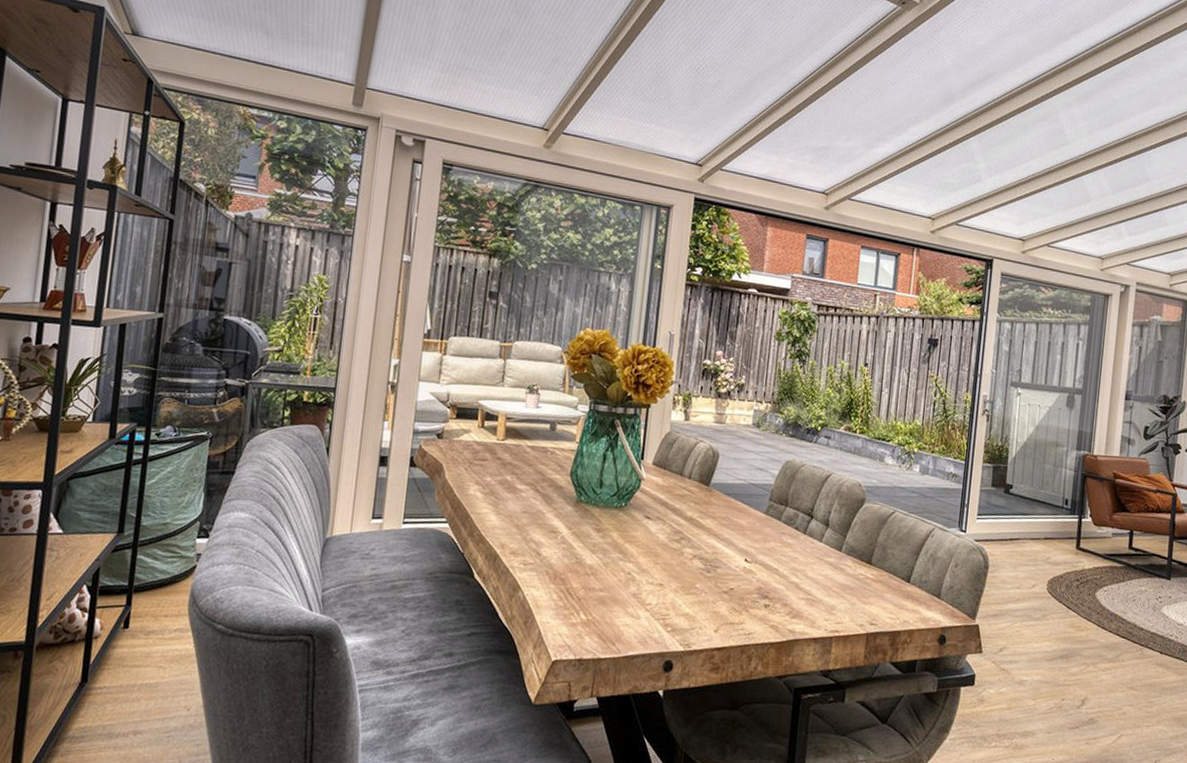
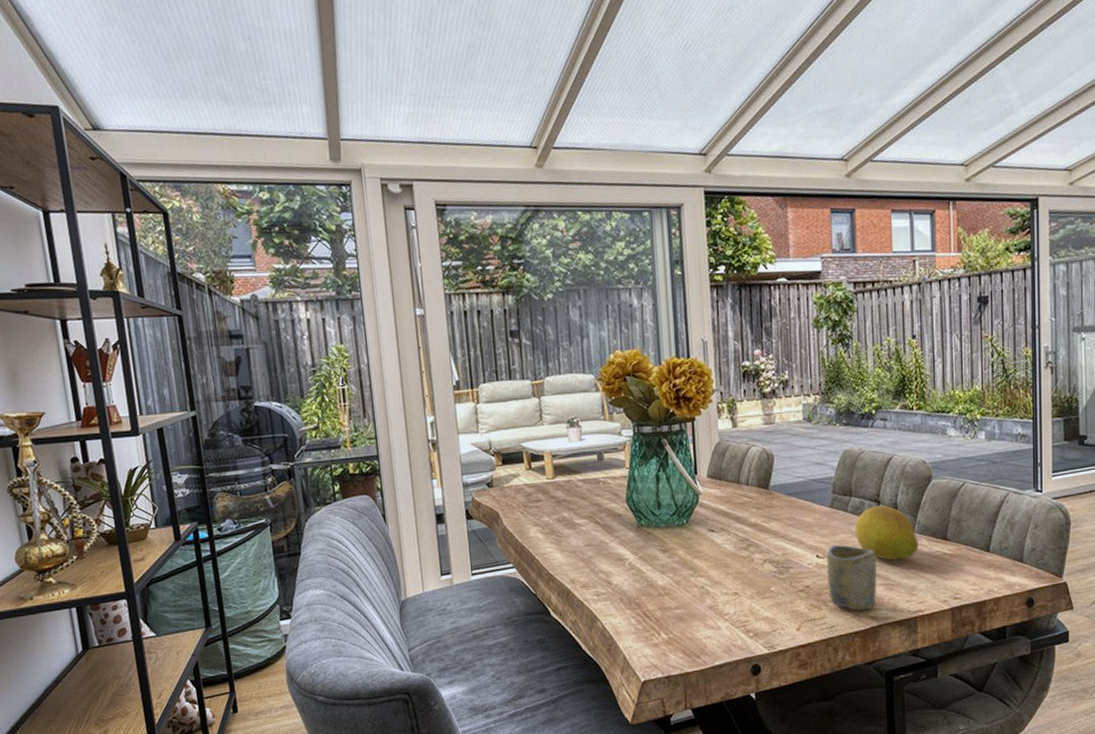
cup: none [751,552,802,623] -> present [827,545,877,611]
fruit: none [785,519,844,577] -> present [854,505,919,561]

